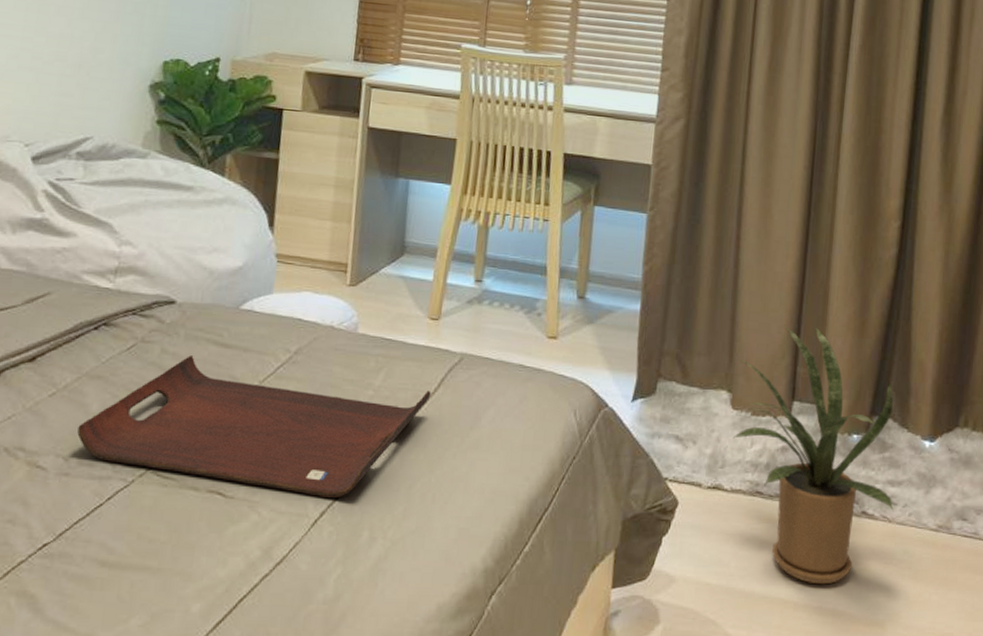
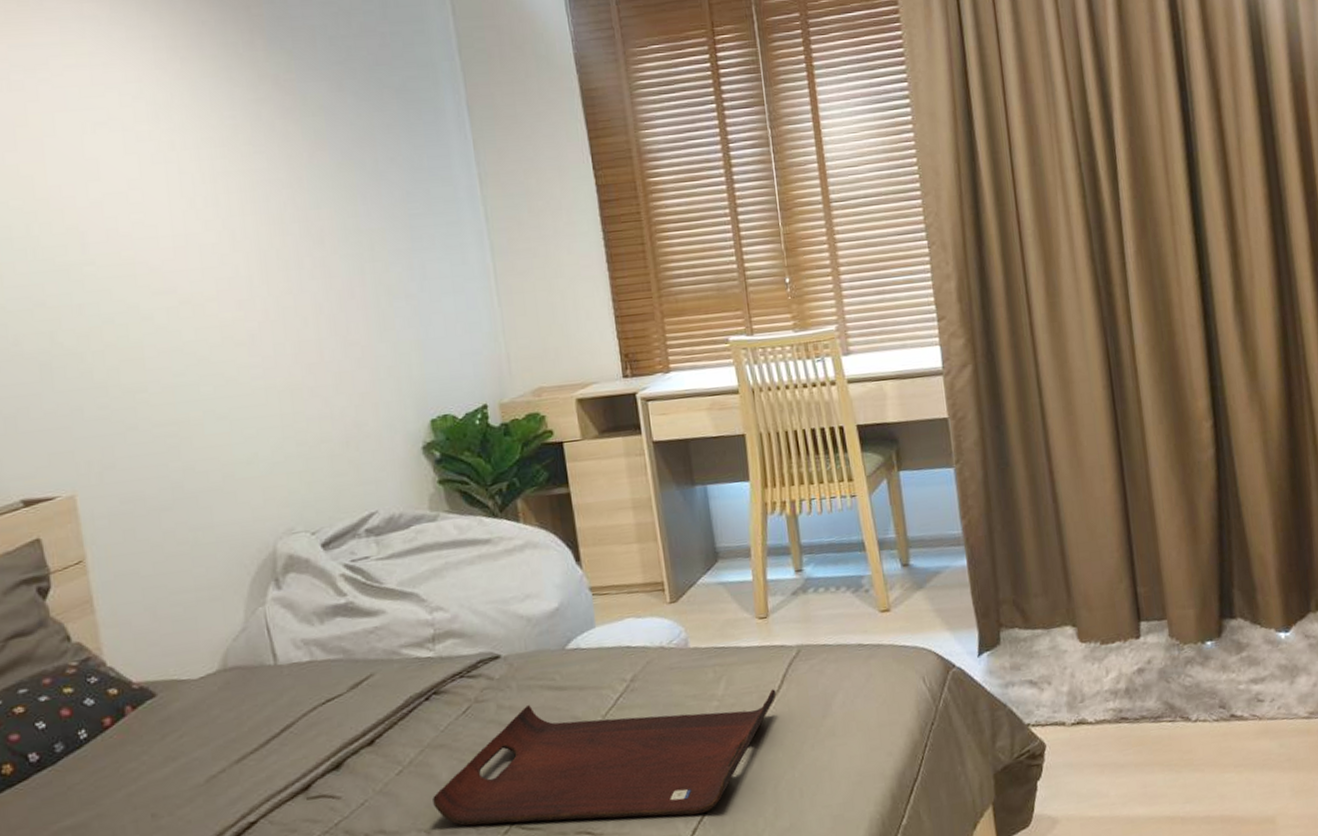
house plant: present [732,325,894,585] -> none [1075,544,1262,796]

